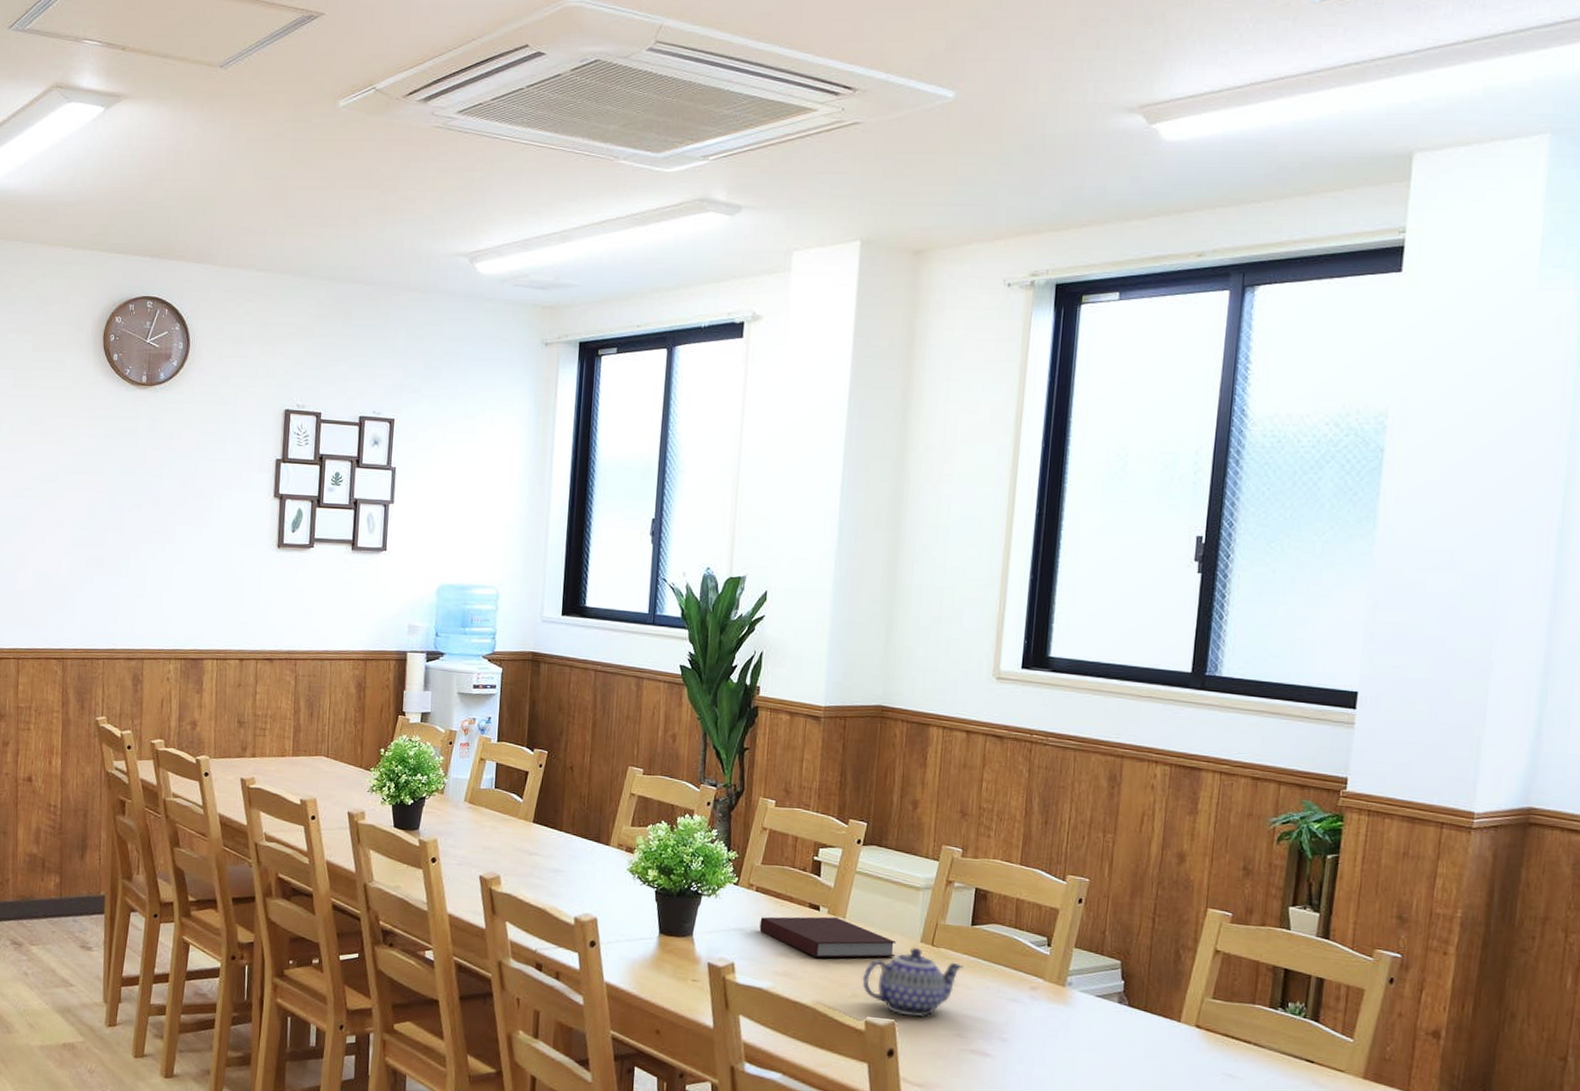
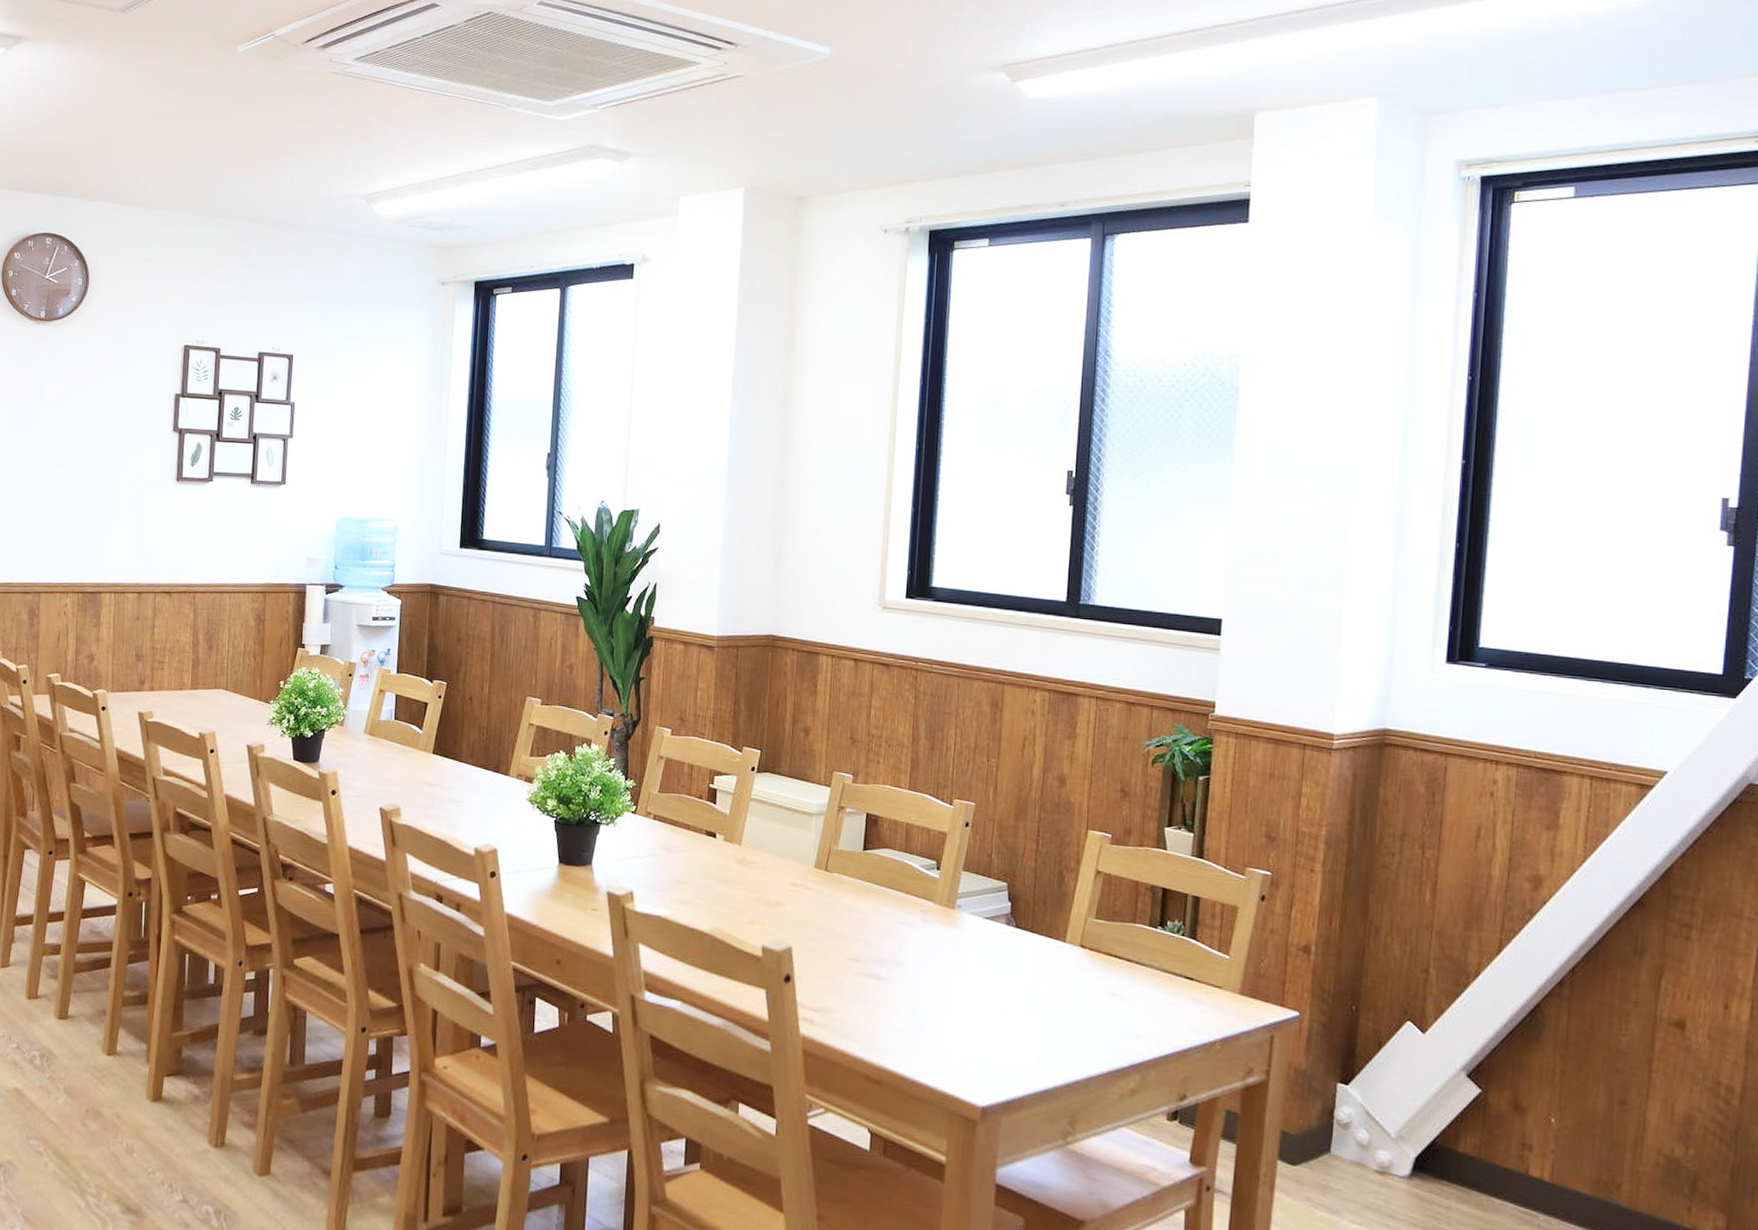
notebook: present [759,916,897,958] -> none [657,844,791,885]
teapot: present [862,947,964,1017] -> none [759,872,857,941]

